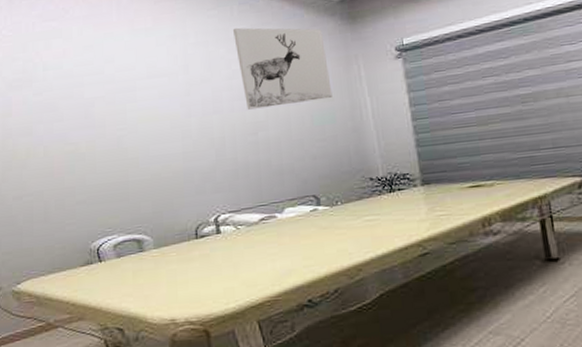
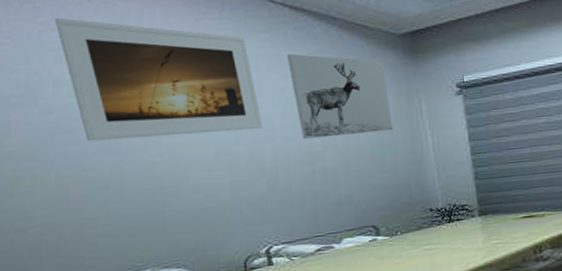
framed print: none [44,9,212,119] -> present [54,17,263,142]

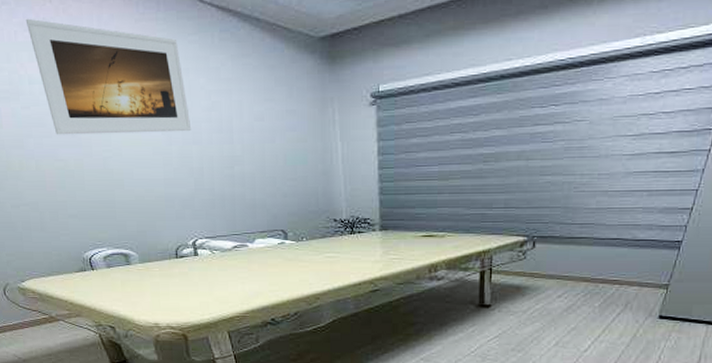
wall art: present [287,53,393,139] -> none [214,57,306,143]

